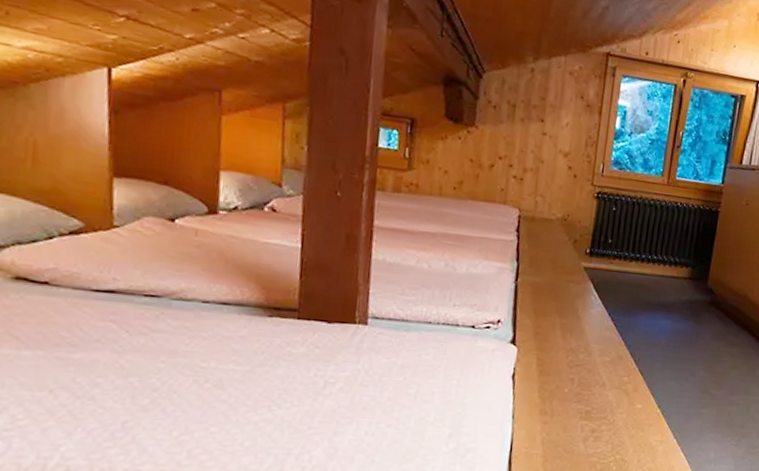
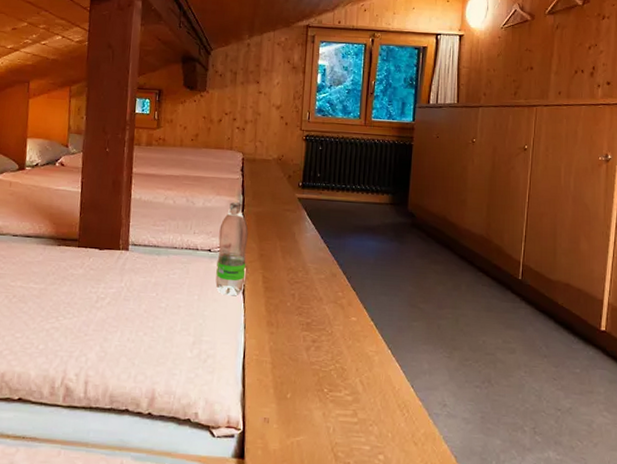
bottle: none [479,269,523,381] -> present [215,202,249,296]

